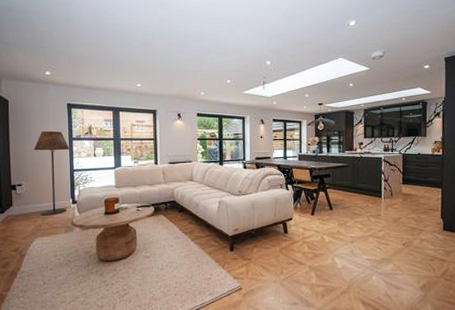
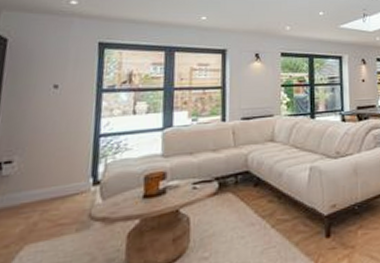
floor lamp: present [33,130,70,216] -> none [38,80,97,208]

